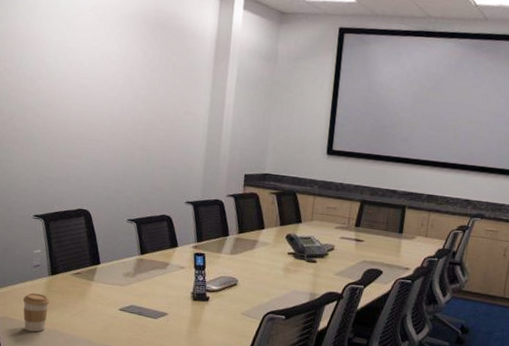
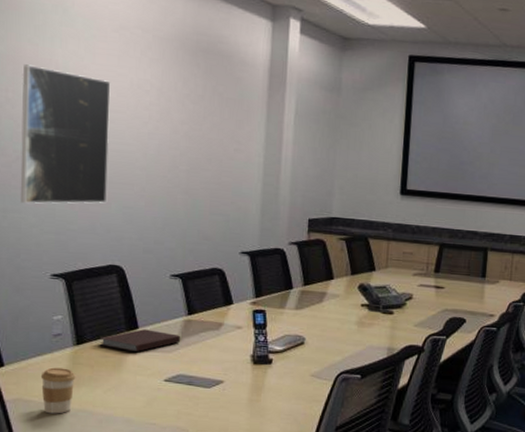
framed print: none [13,39,86,157] -> present [21,64,111,204]
notebook: none [69,265,134,285] -> present [99,329,181,353]

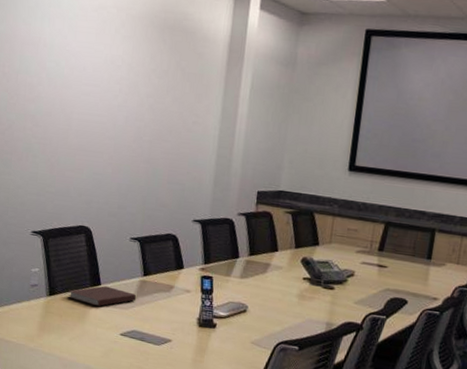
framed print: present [21,64,111,204] -> none [11,42,89,169]
coffee cup: present [40,367,76,414] -> none [19,313,48,356]

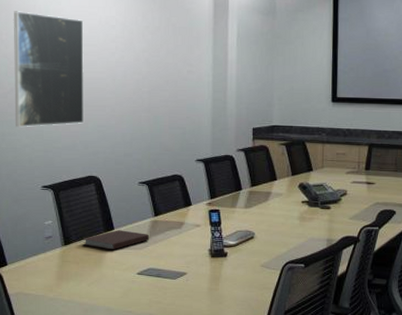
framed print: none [11,42,89,169] -> present [13,11,85,128]

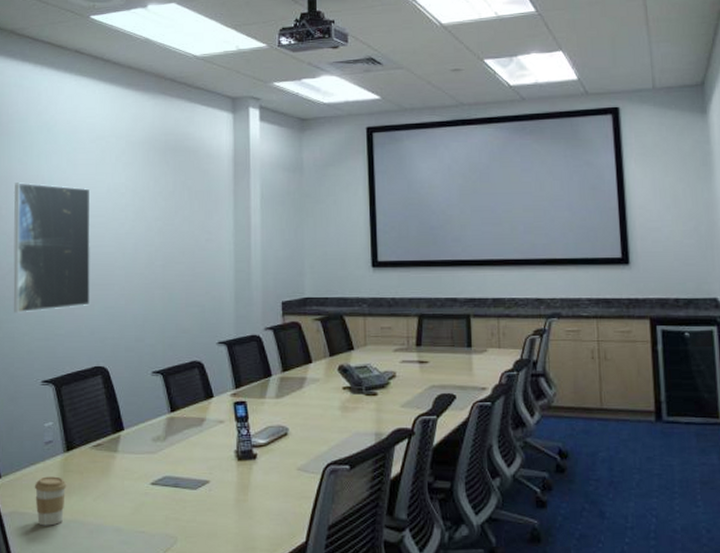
coffee cup: none [36,265,65,305] -> present [34,476,67,526]
notebook: present [83,230,150,250] -> none [87,430,165,456]

